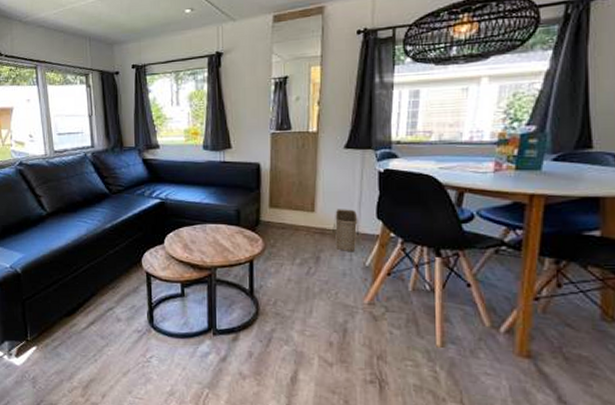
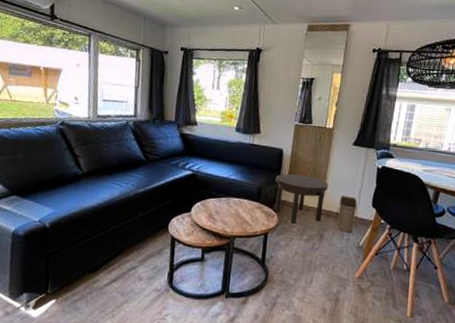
side table: none [255,190,320,247] -> present [275,174,329,224]

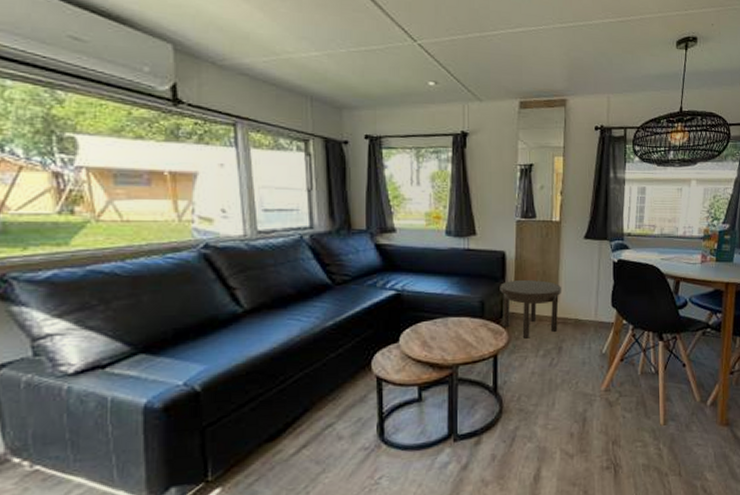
basket: present [336,195,358,232] -> none [573,298,598,340]

